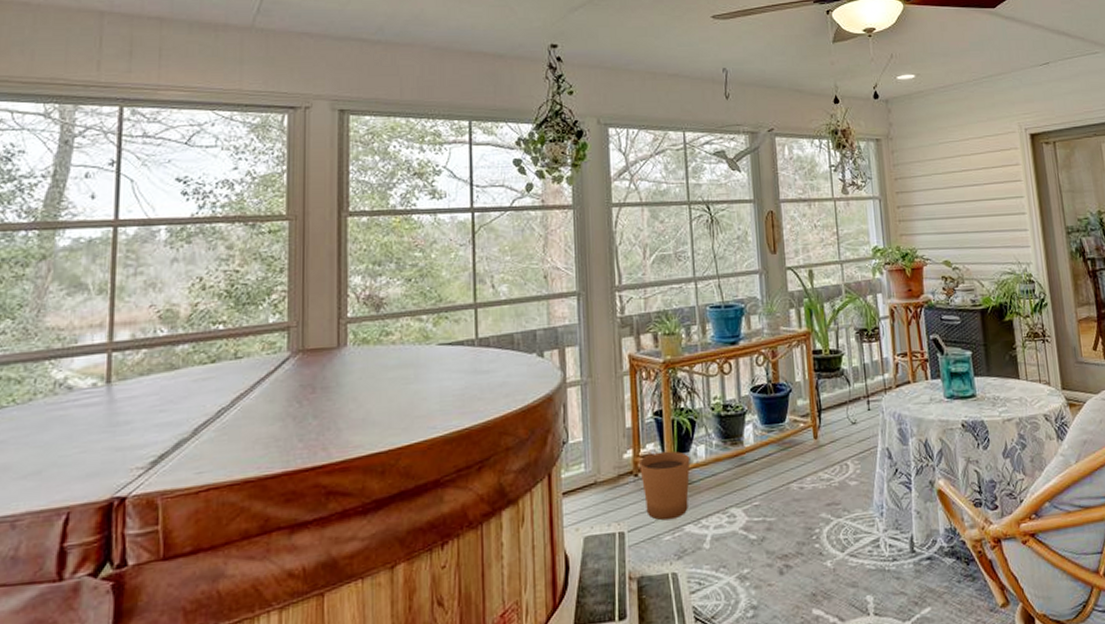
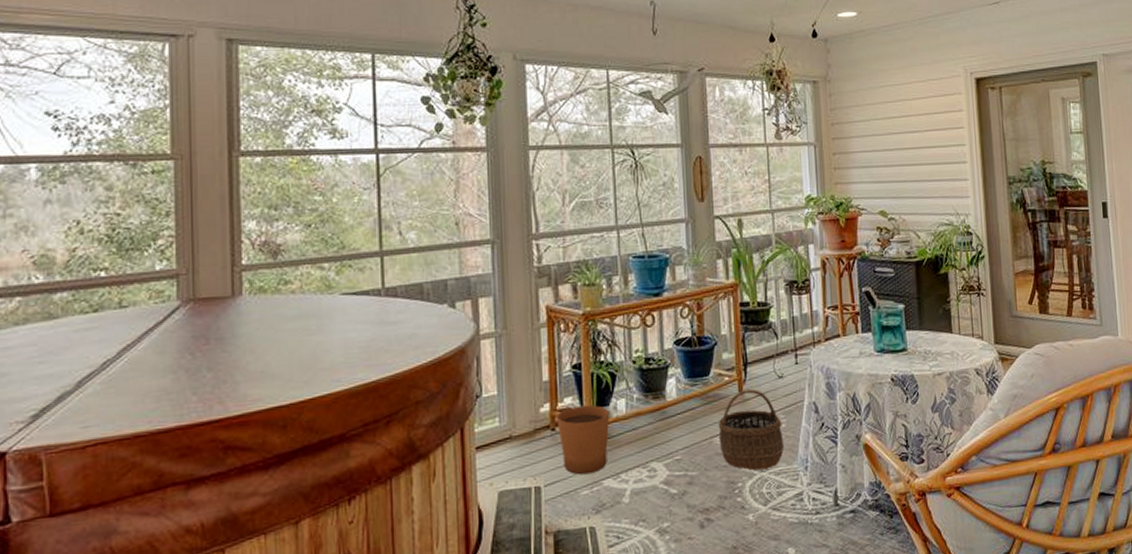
wicker basket: none [794,435,860,517] -> present [718,389,785,471]

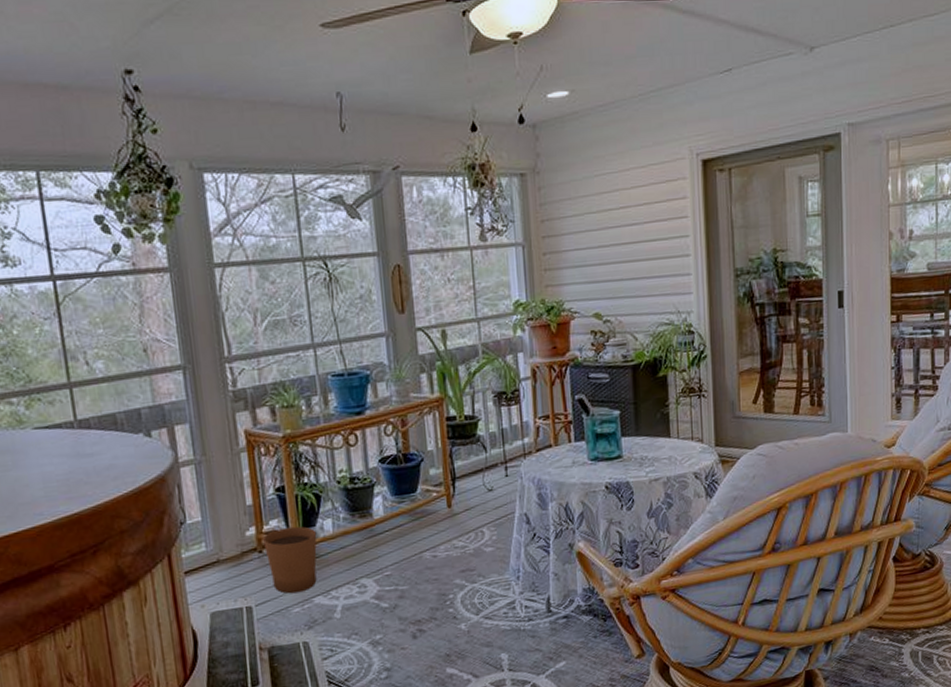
wicker basket: present [718,389,785,471] -> none [427,503,496,583]

